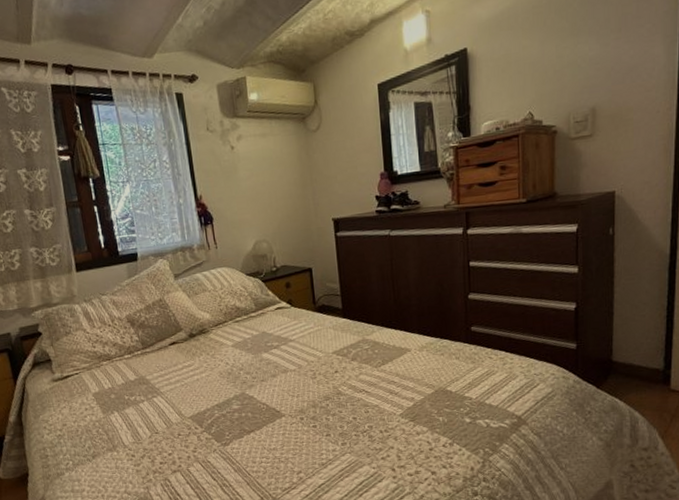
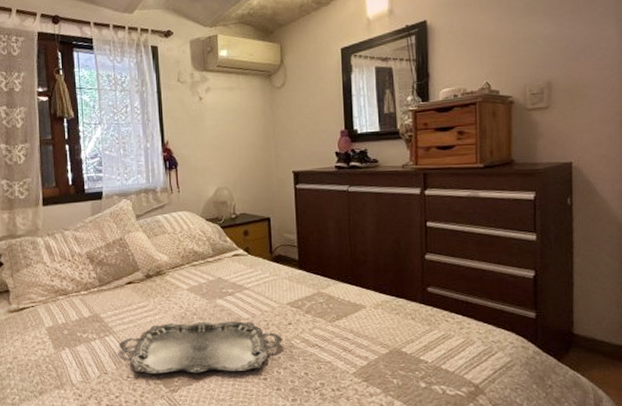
serving tray: none [167,372,330,430] -> present [119,320,282,374]

